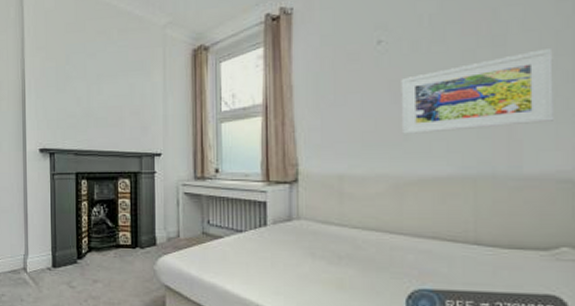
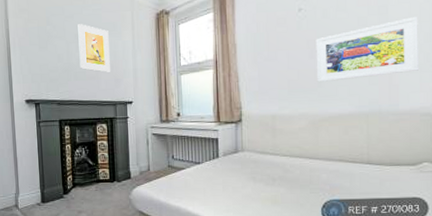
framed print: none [100,63,136,119] -> present [78,24,110,72]

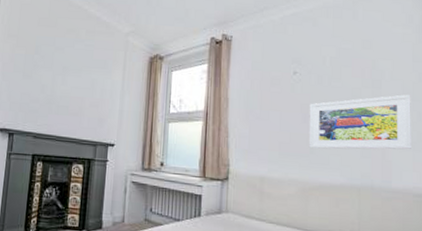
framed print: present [78,24,110,72] -> none [63,57,98,110]

